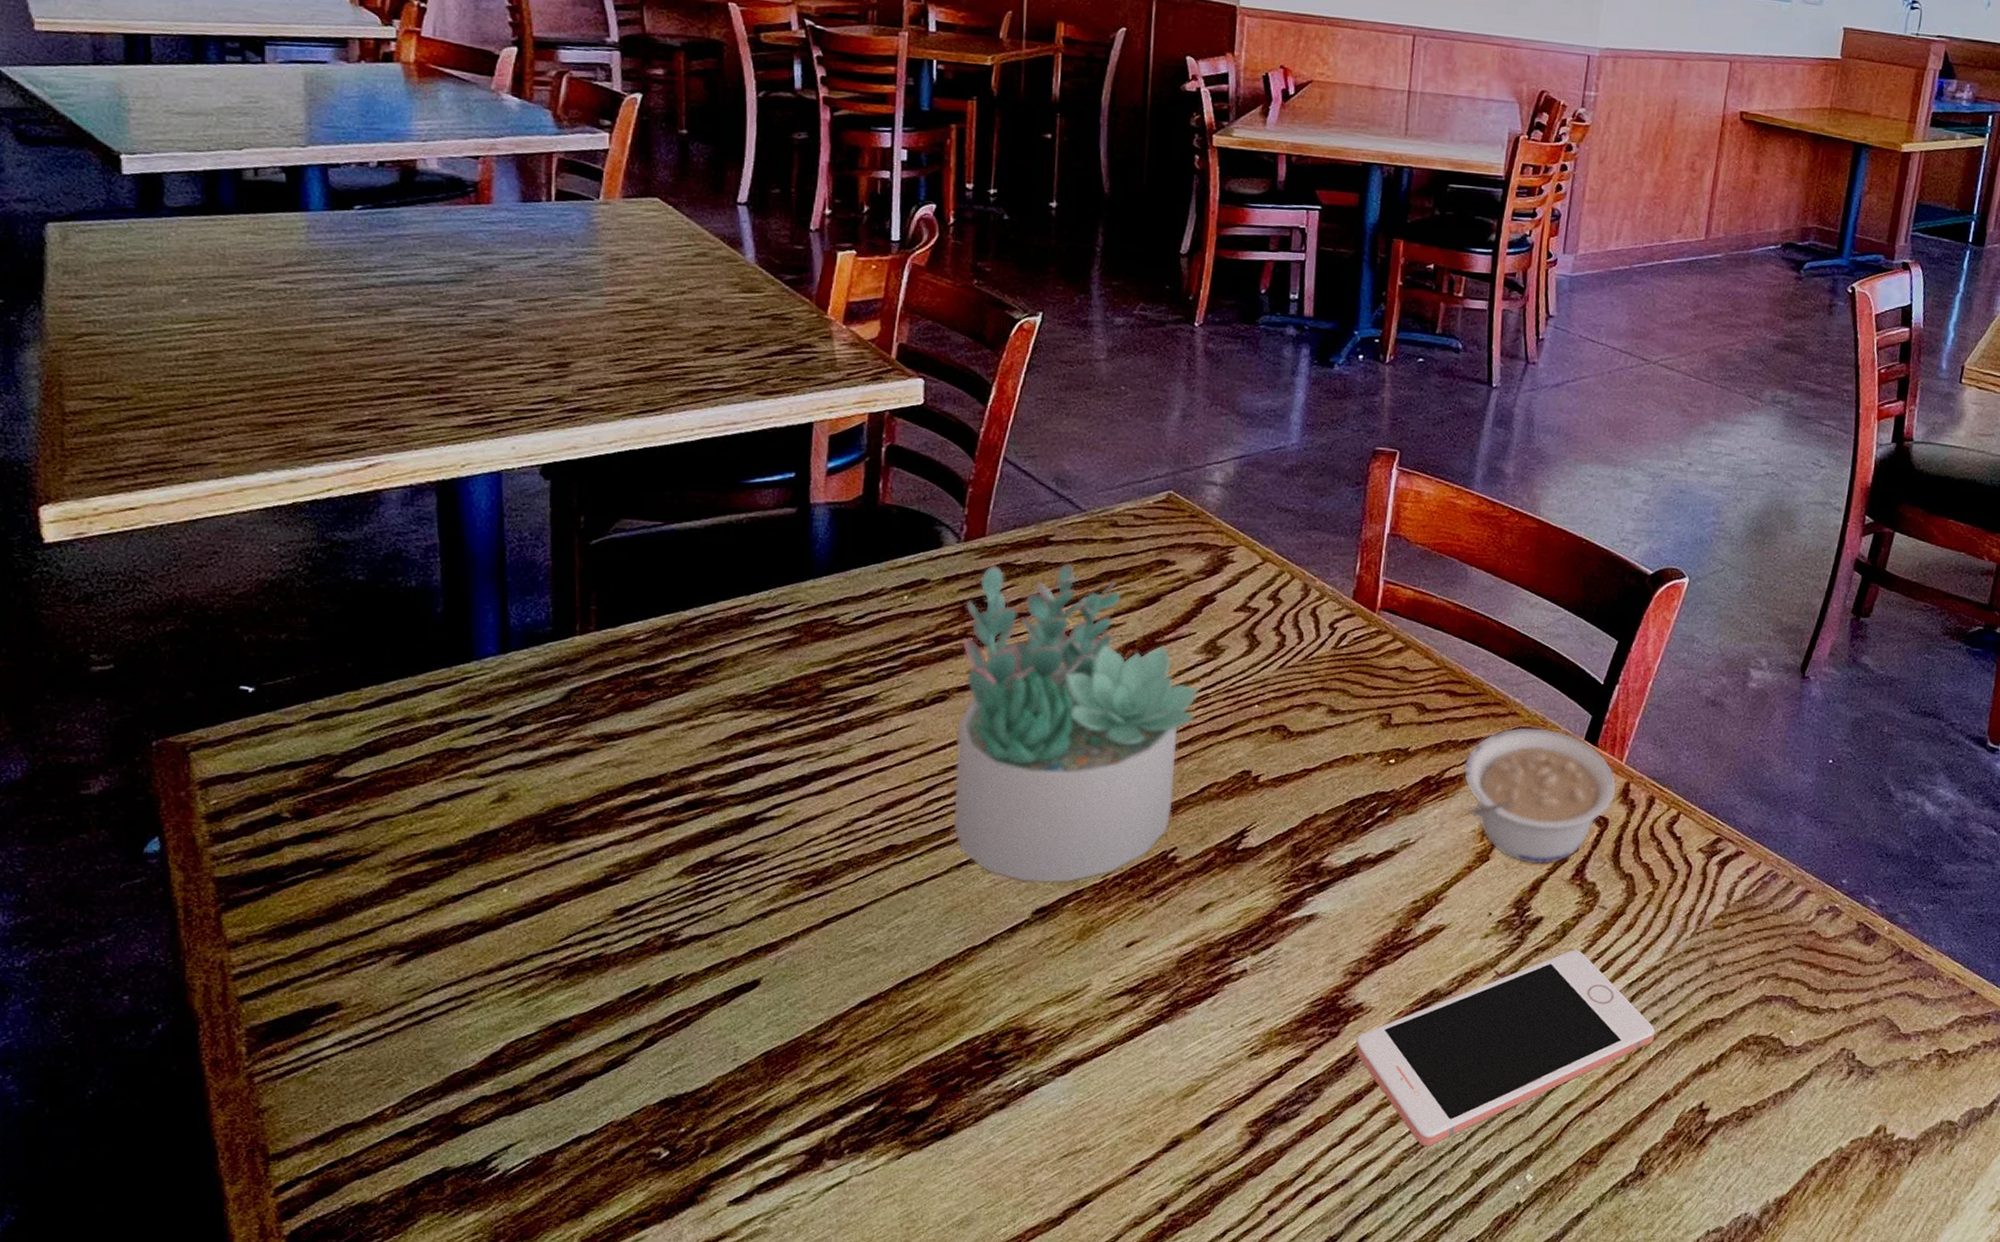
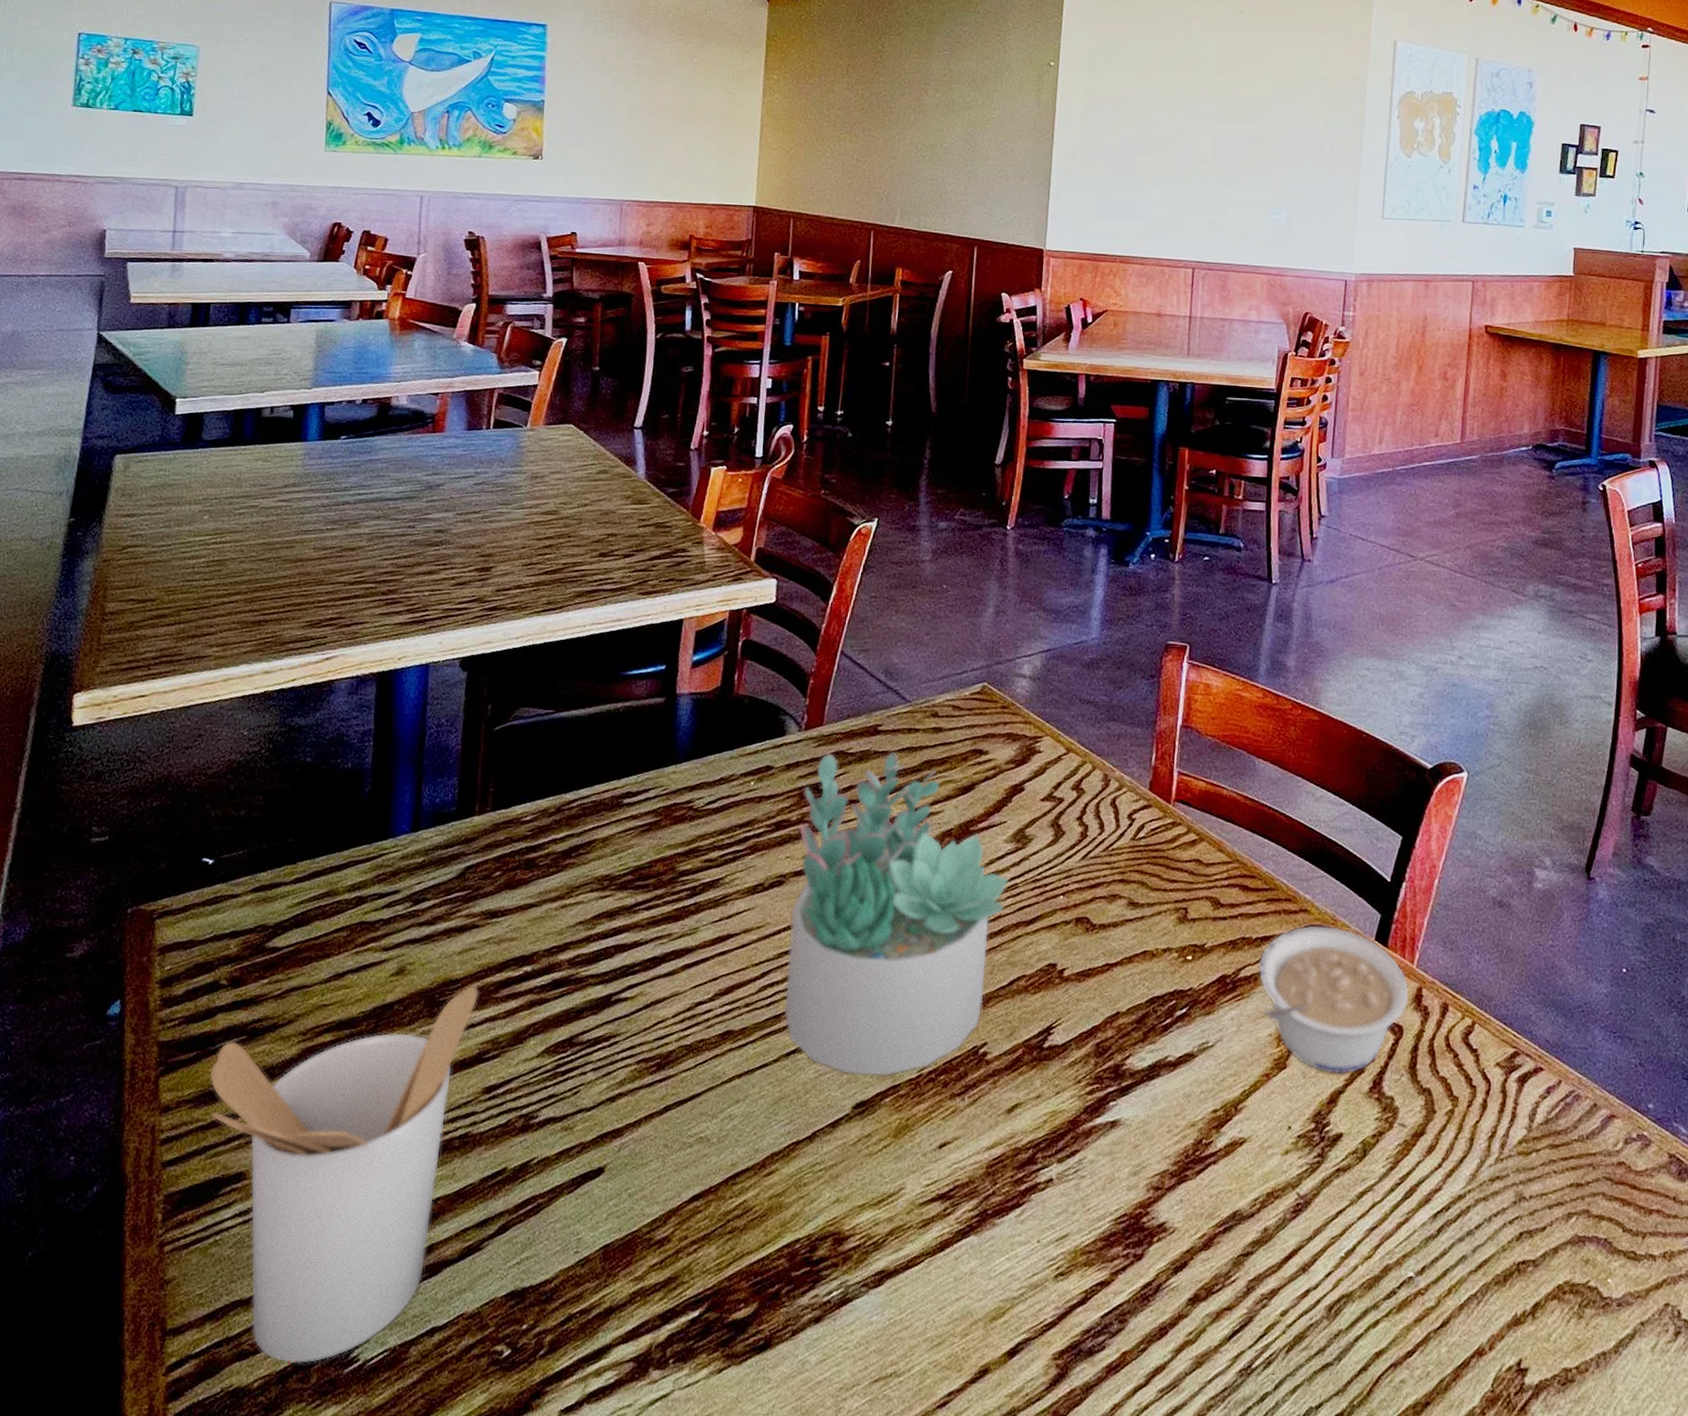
utensil holder: none [282,810,599,1178] -> present [209,985,479,1364]
cell phone: present [1356,950,1656,1146] -> none [1160,1172,1465,1395]

